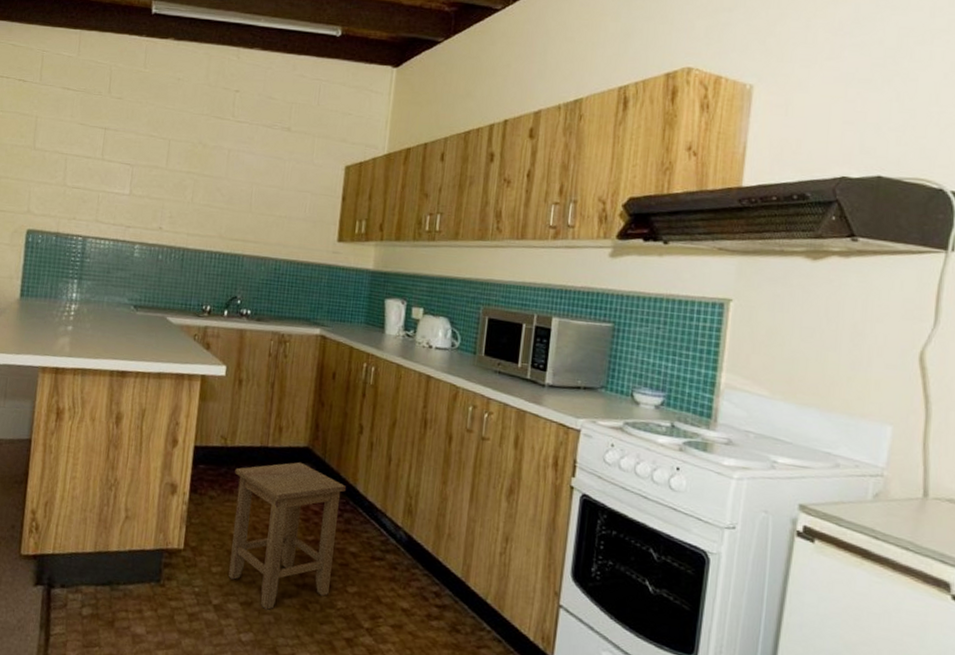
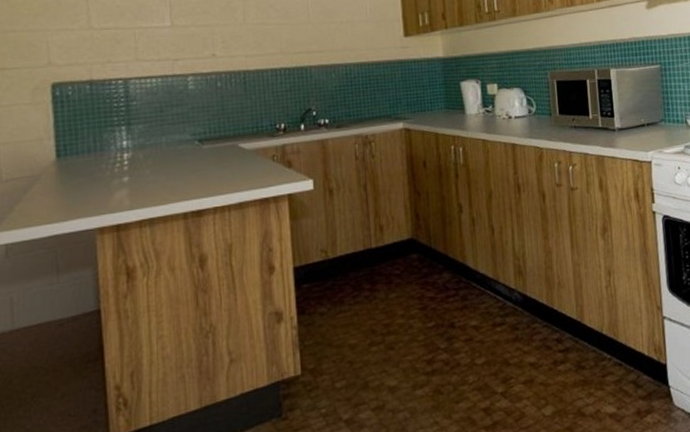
stool: present [228,462,347,610] -> none [342,254,459,407]

